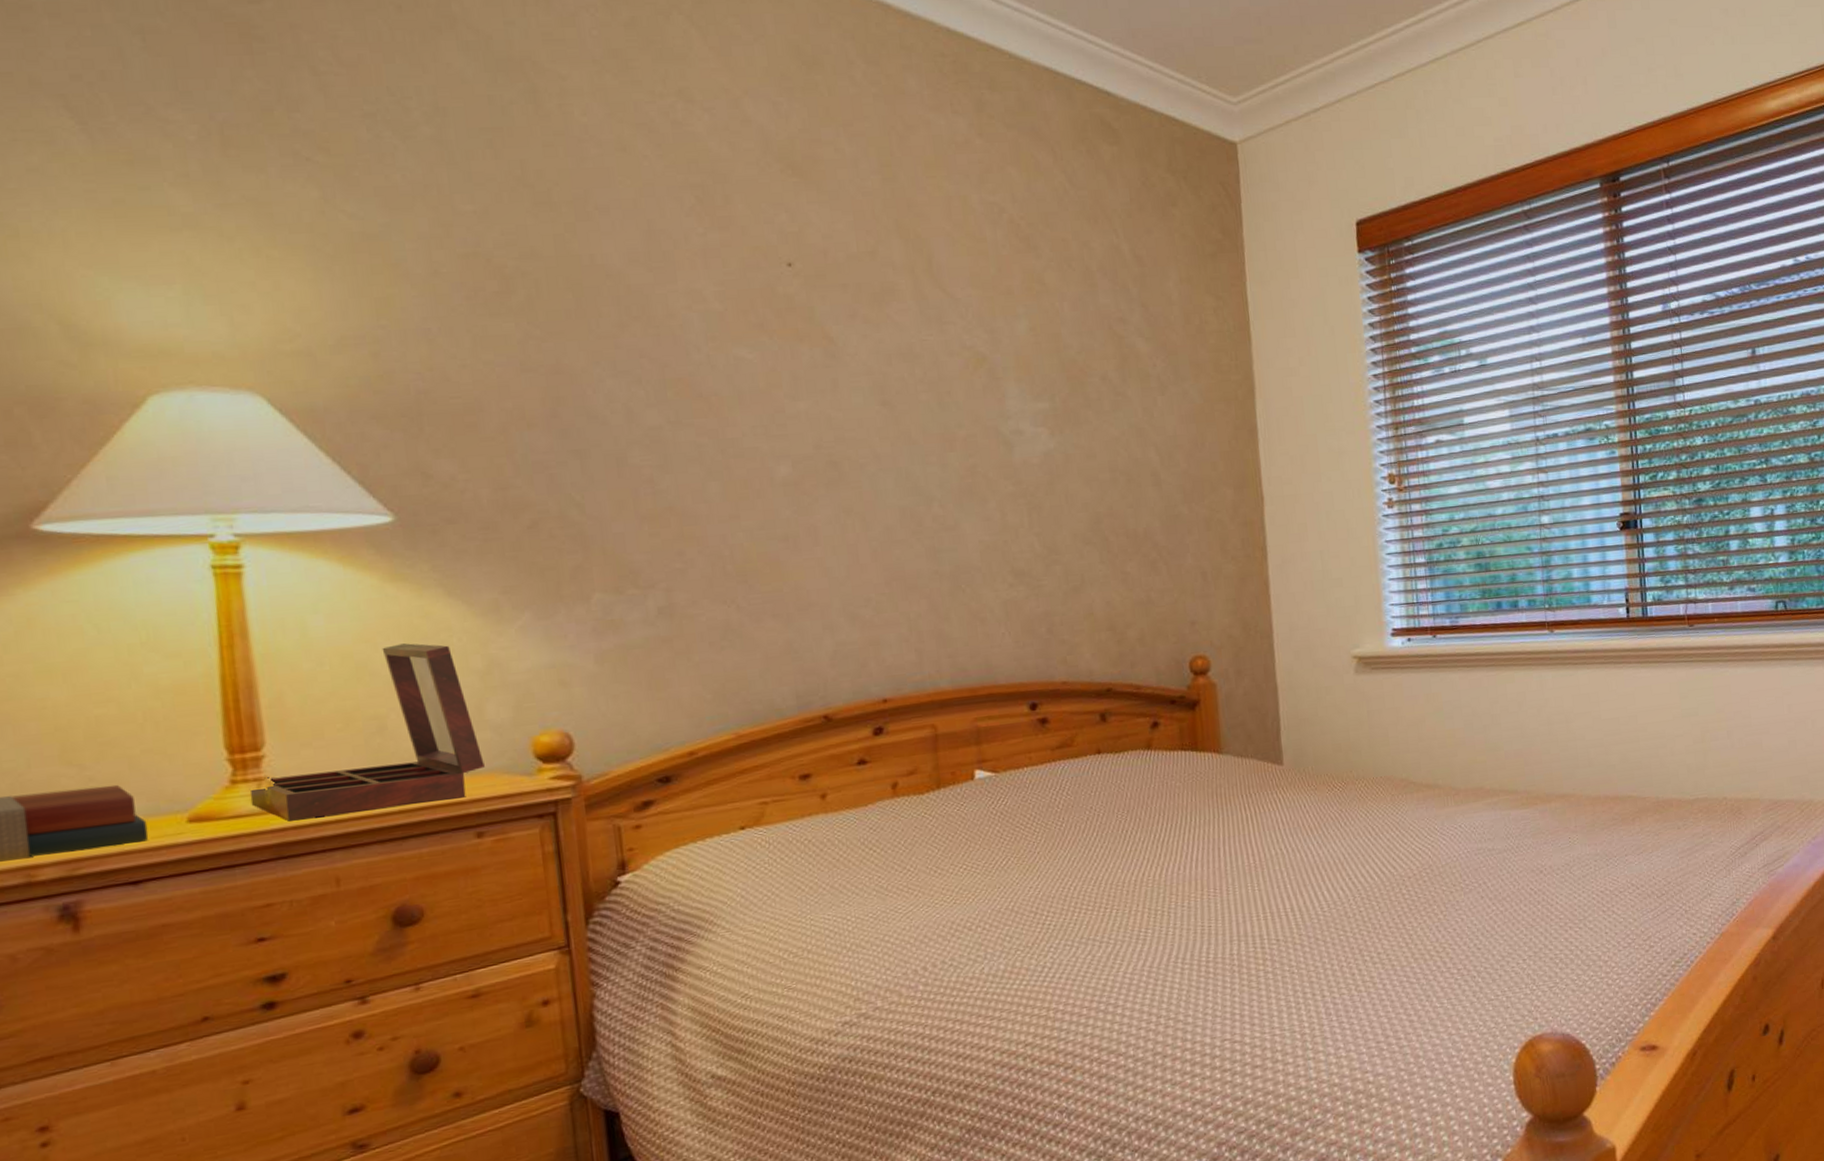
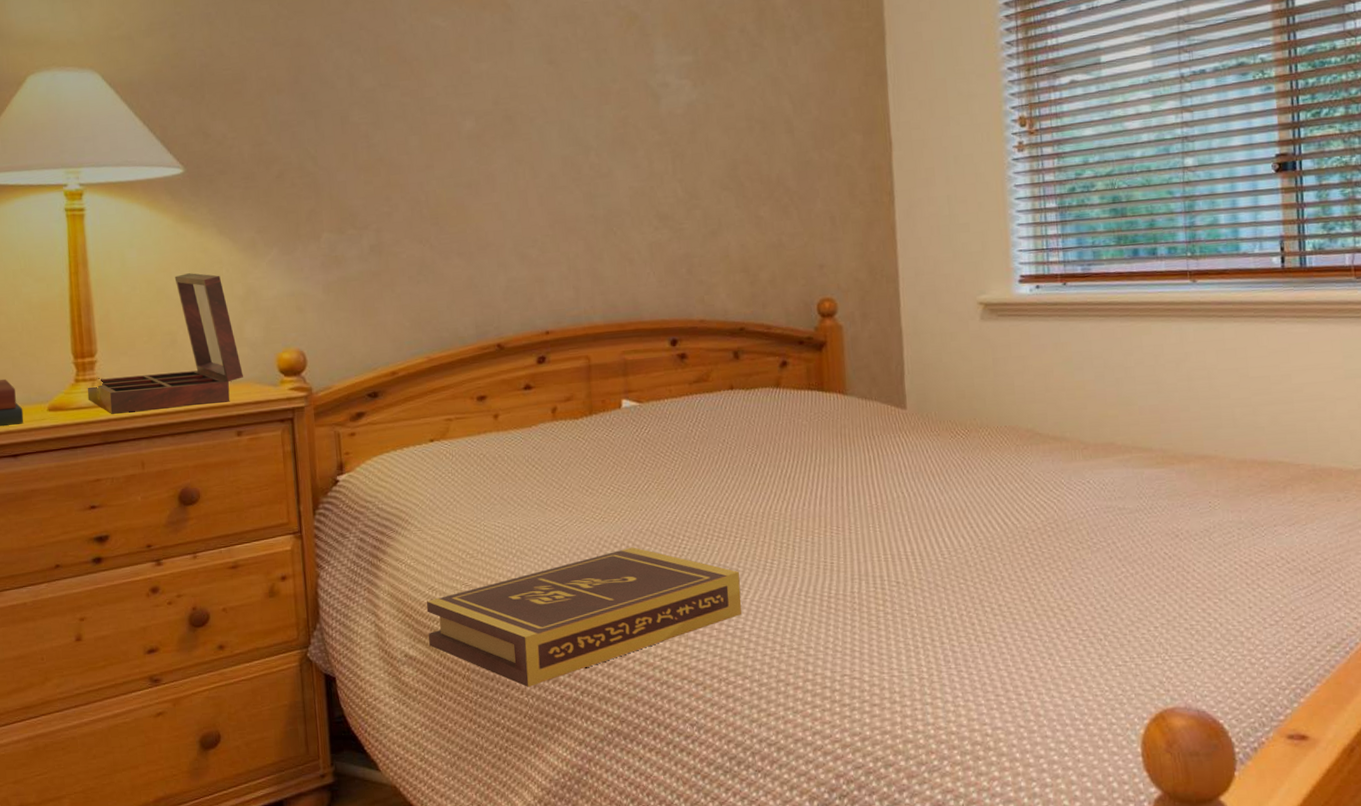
book: none [738,928,1114,1095] -> present [426,547,742,687]

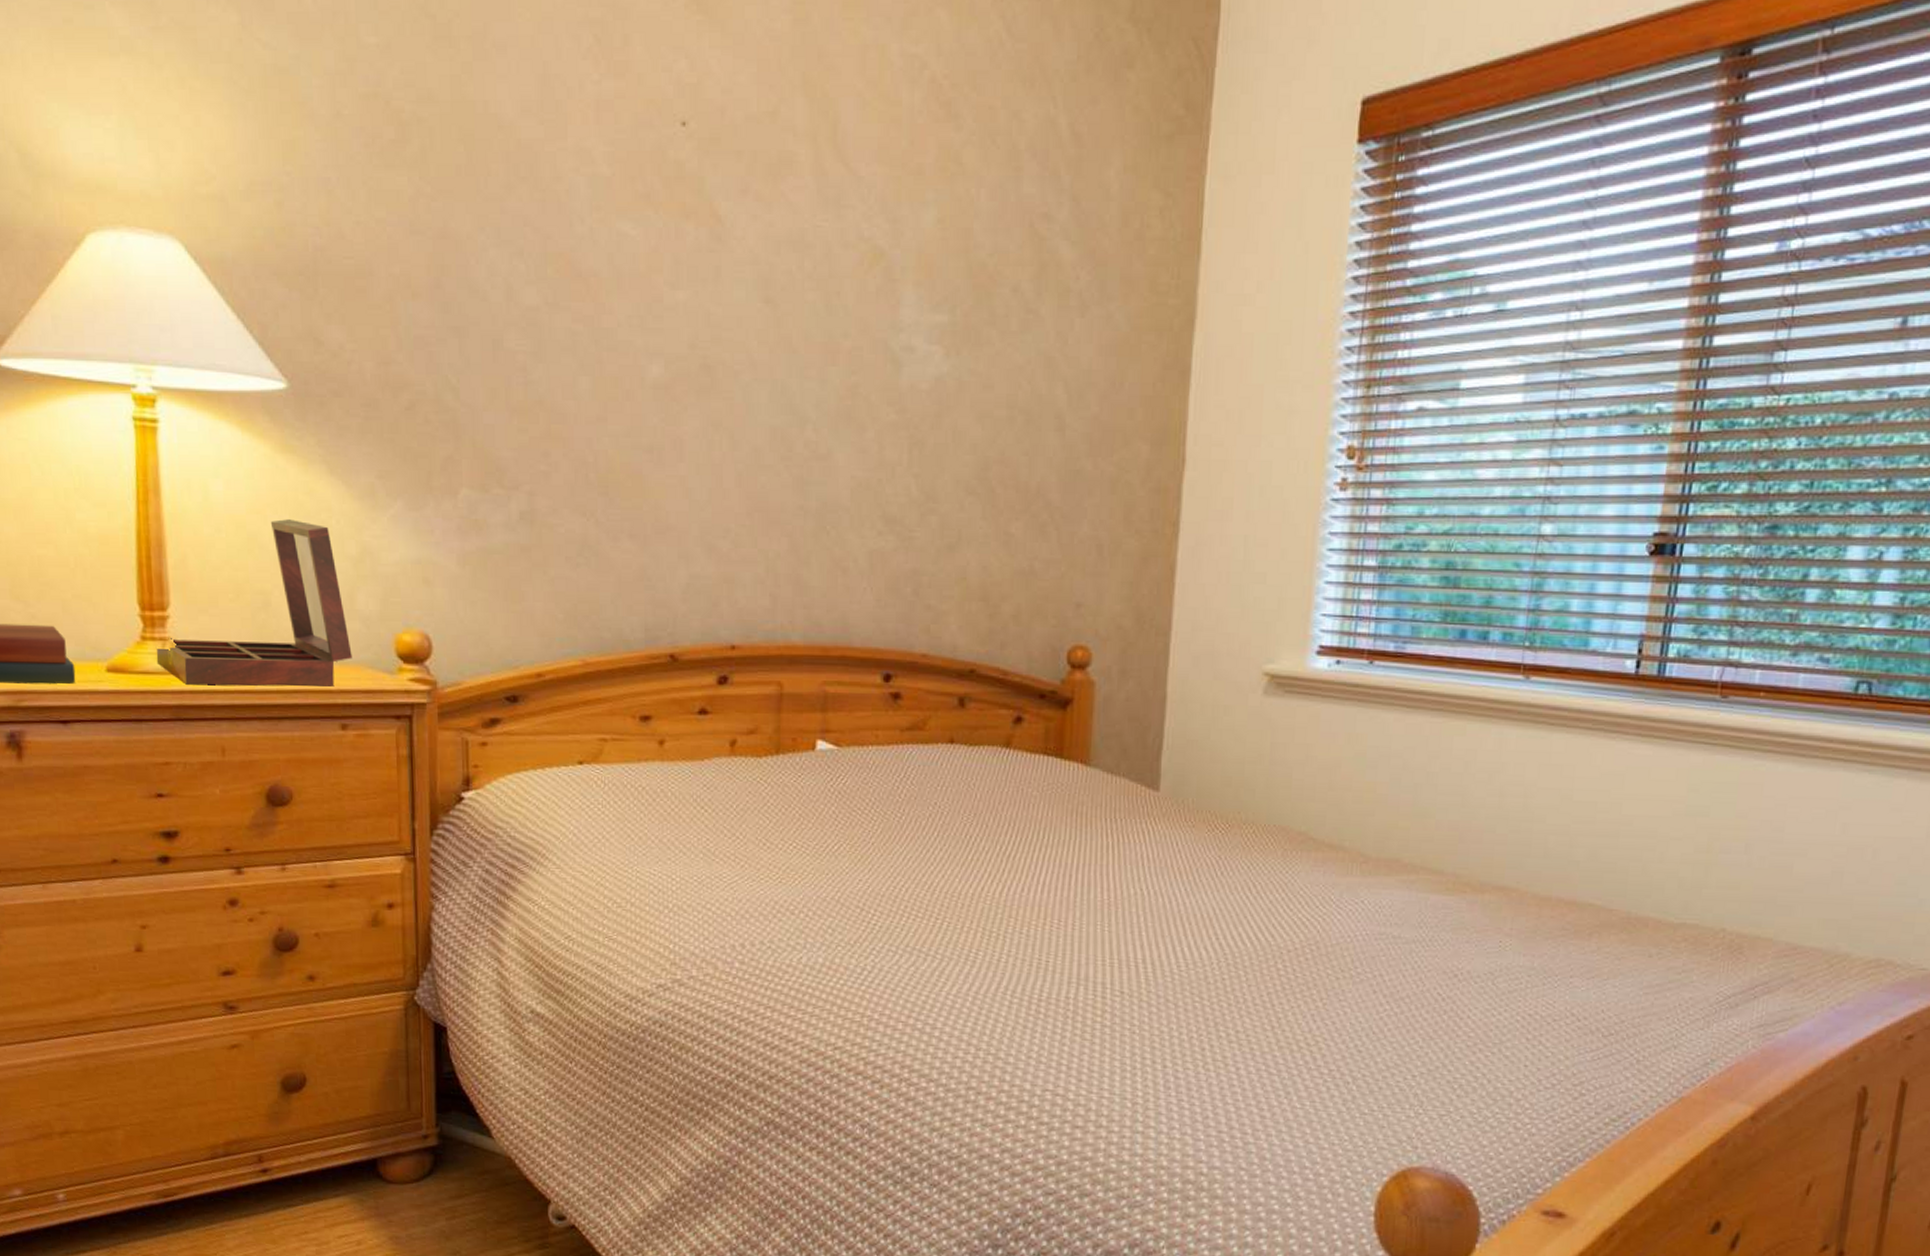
book: present [426,547,742,687] -> none [560,916,938,1063]

